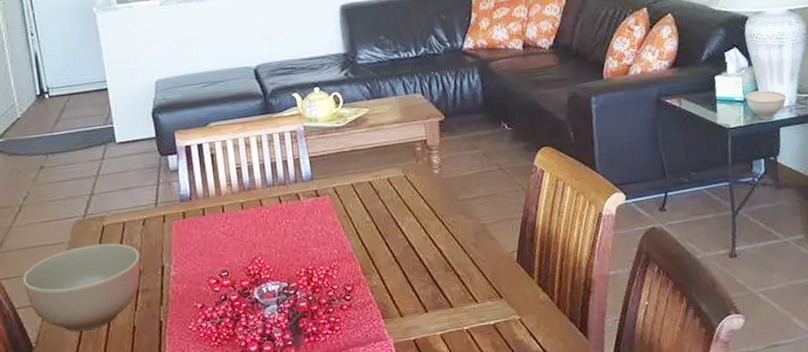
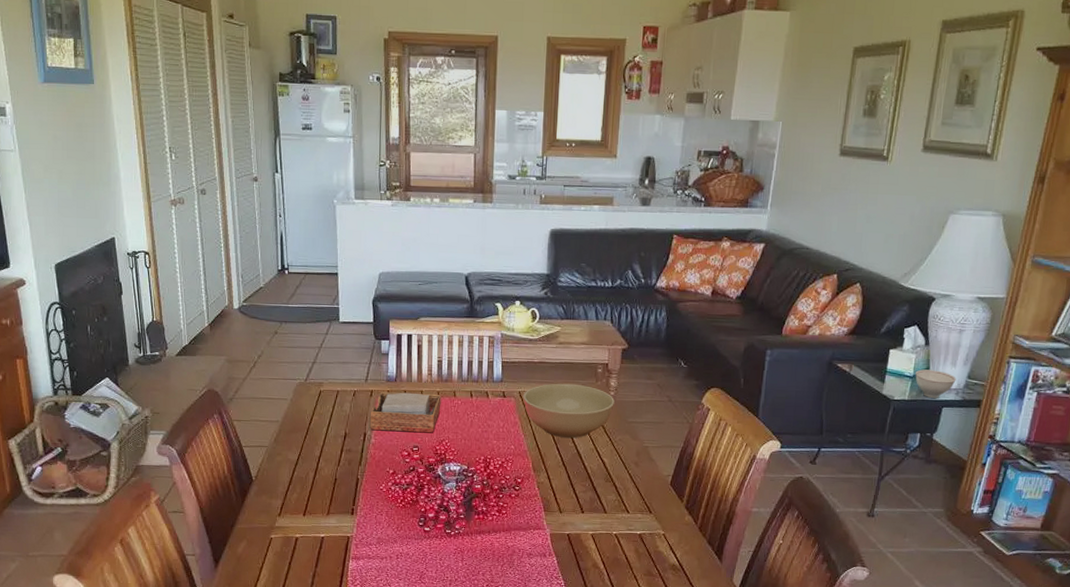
bowl: present [22,243,141,332] -> none [250,404,348,476]
napkin holder: none [165,206,248,261] -> present [369,391,441,433]
bowl: none [338,168,441,231] -> present [523,383,614,439]

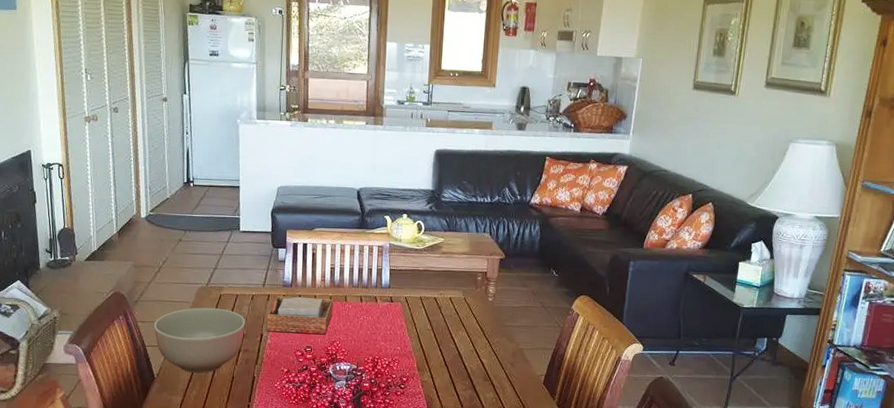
bowl: none [250,404,348,476] -> present [153,307,246,374]
bowl: present [523,383,614,439] -> none [409,289,493,341]
bowl: present [915,369,956,399] -> none [762,280,798,307]

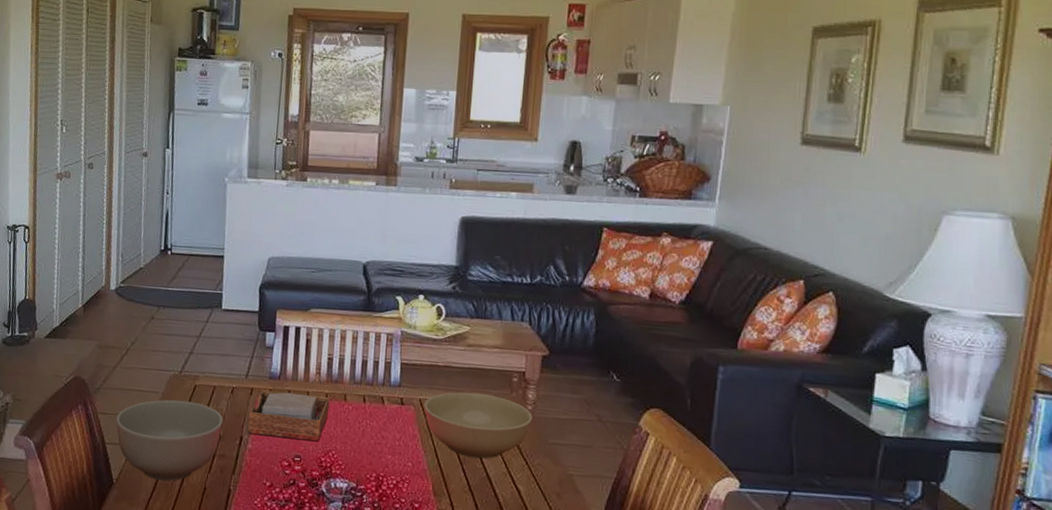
bowl: none [409,289,493,341] -> present [424,392,532,459]

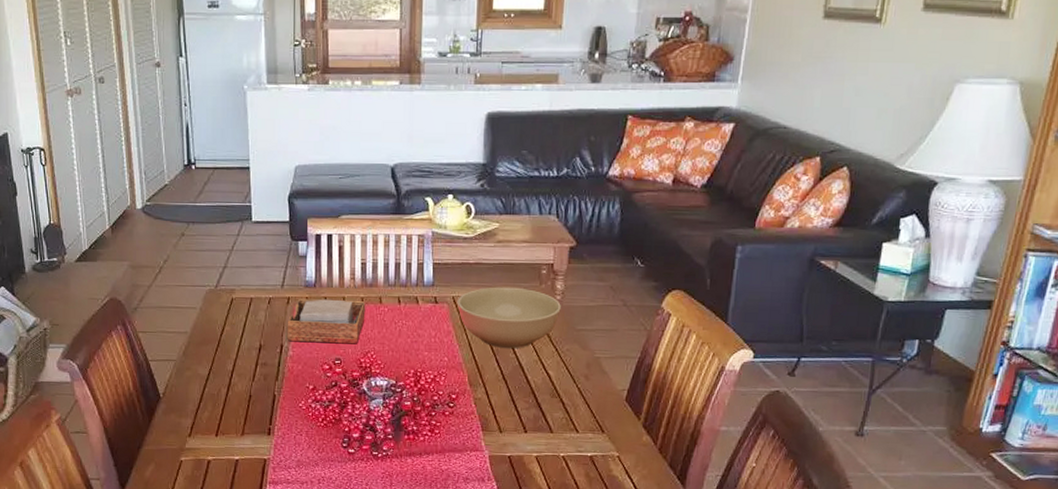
bowl: present [116,399,224,481] -> none [156,314,263,392]

